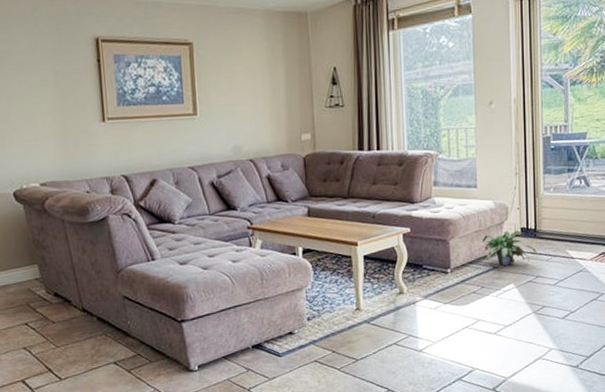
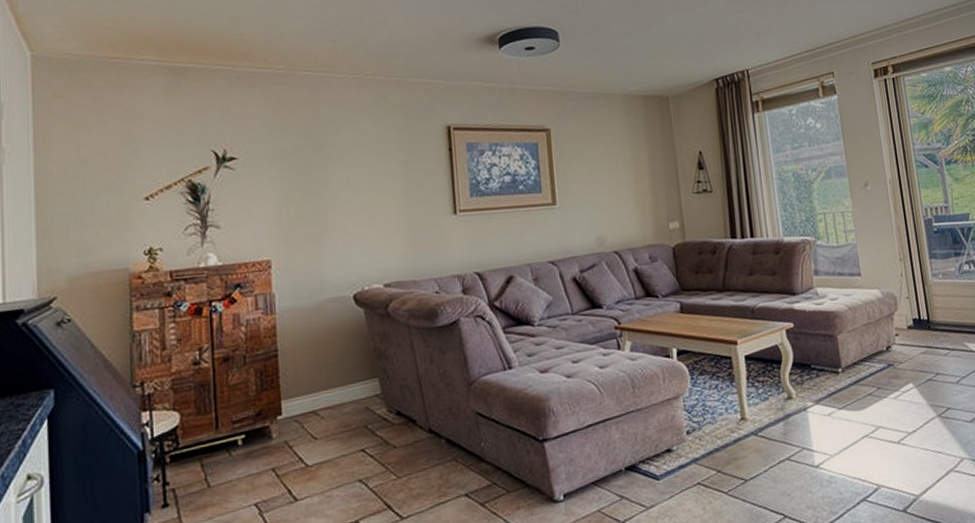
potted plant: present [482,230,536,266] -> none [872,322,933,363]

